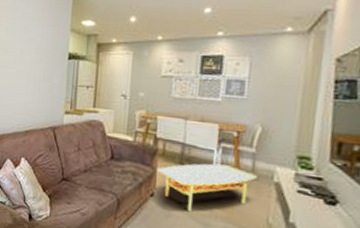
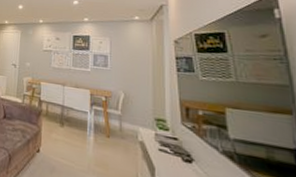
coffee table: present [157,163,257,212] -> none [42,123,124,168]

